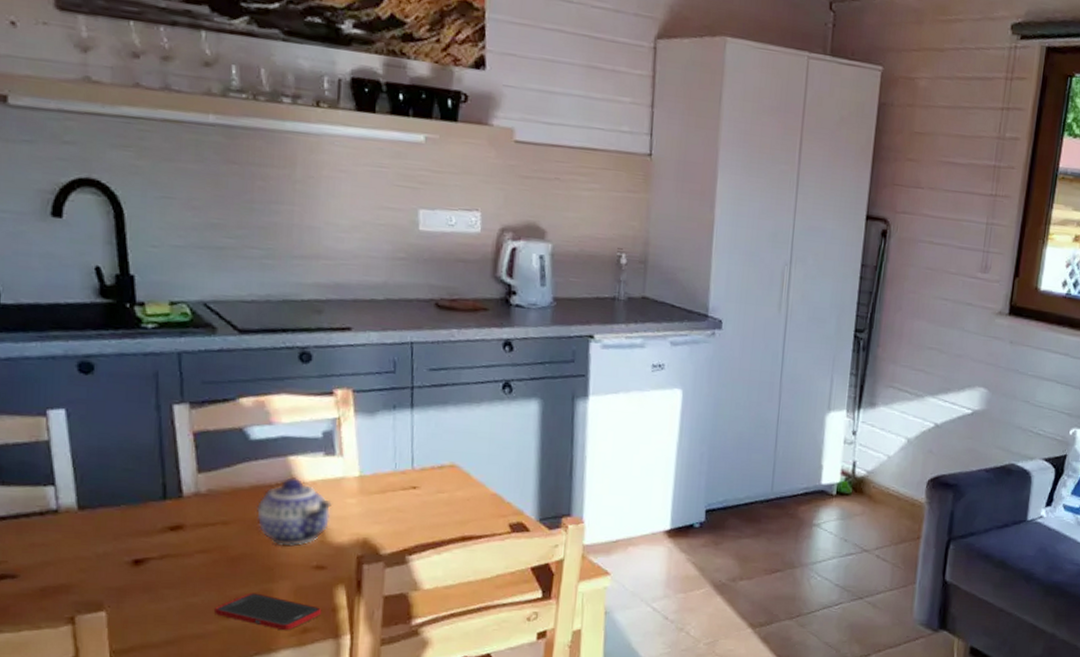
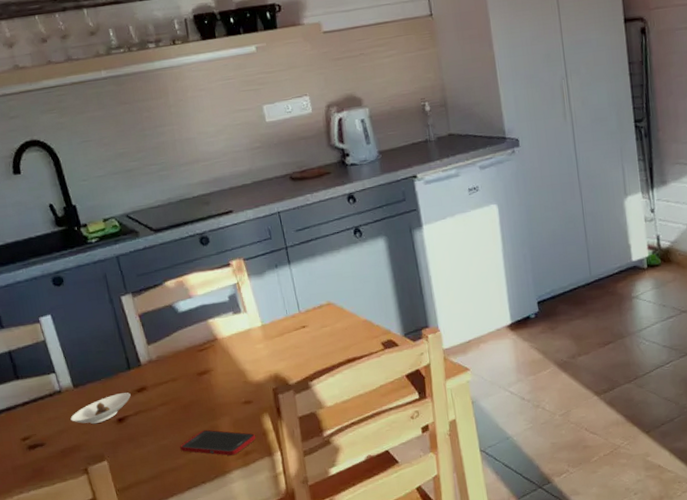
saucer: none [64,527,159,562] -> present [70,392,131,425]
teapot: present [255,477,332,547] -> none [193,335,248,390]

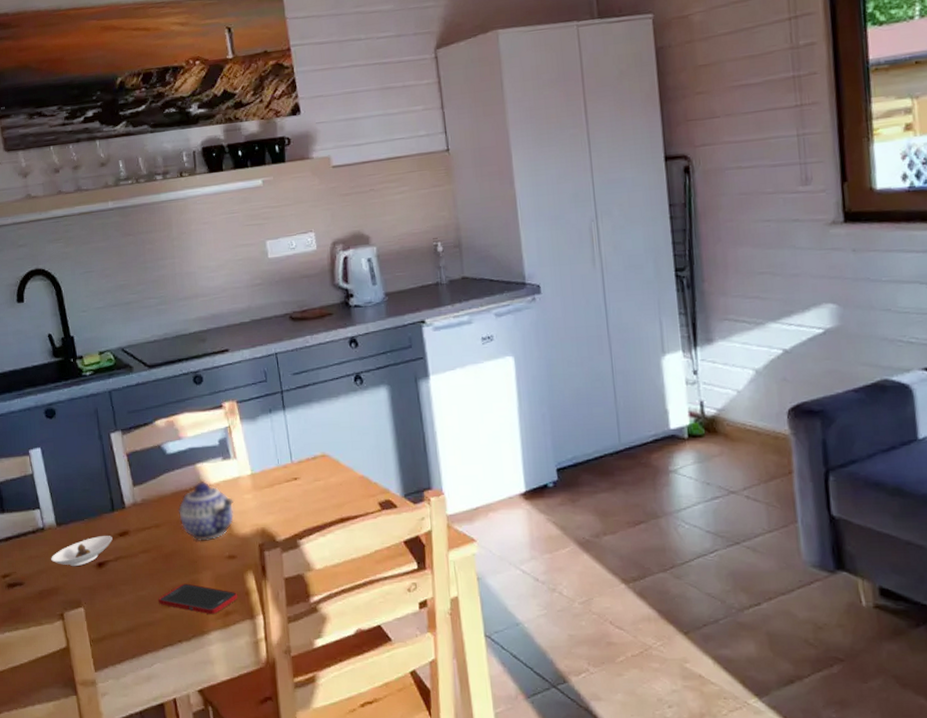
teapot: none [193,335,248,390] -> present [177,481,234,541]

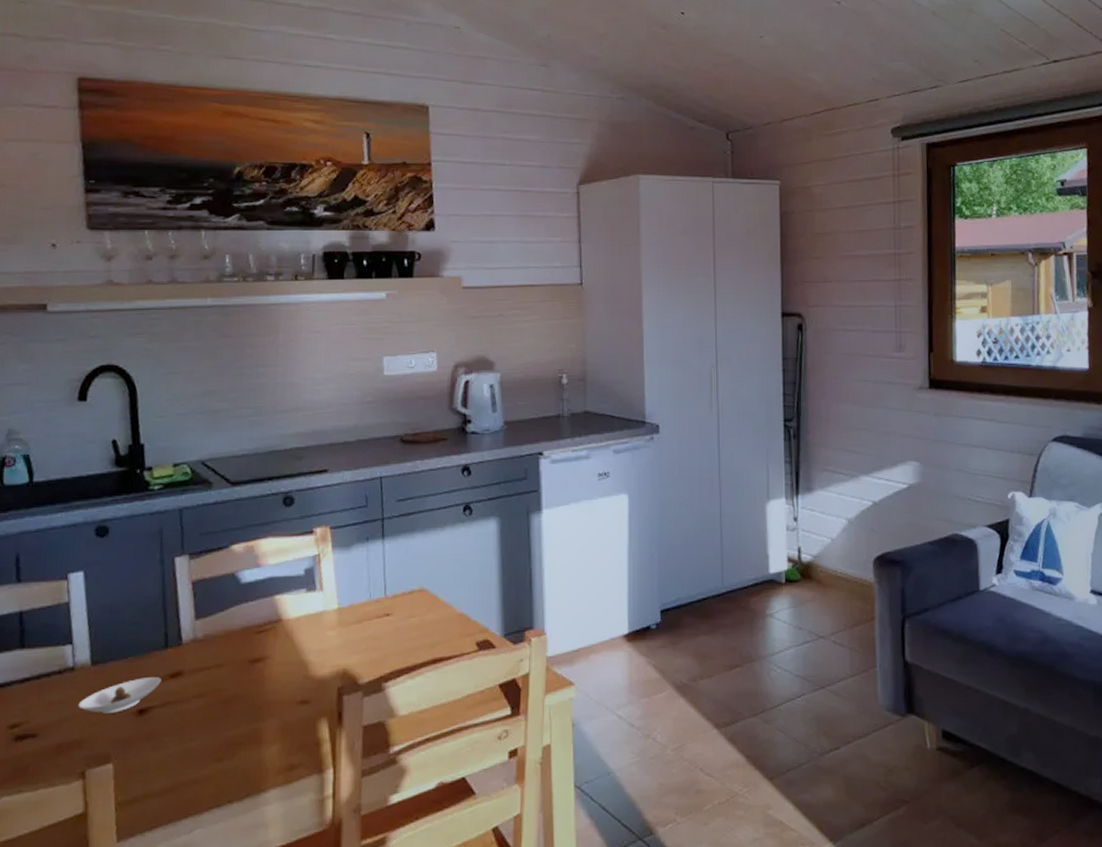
cell phone: present [158,583,238,615] -> none [209,733,307,770]
teapot: present [177,481,234,541] -> none [246,616,314,684]

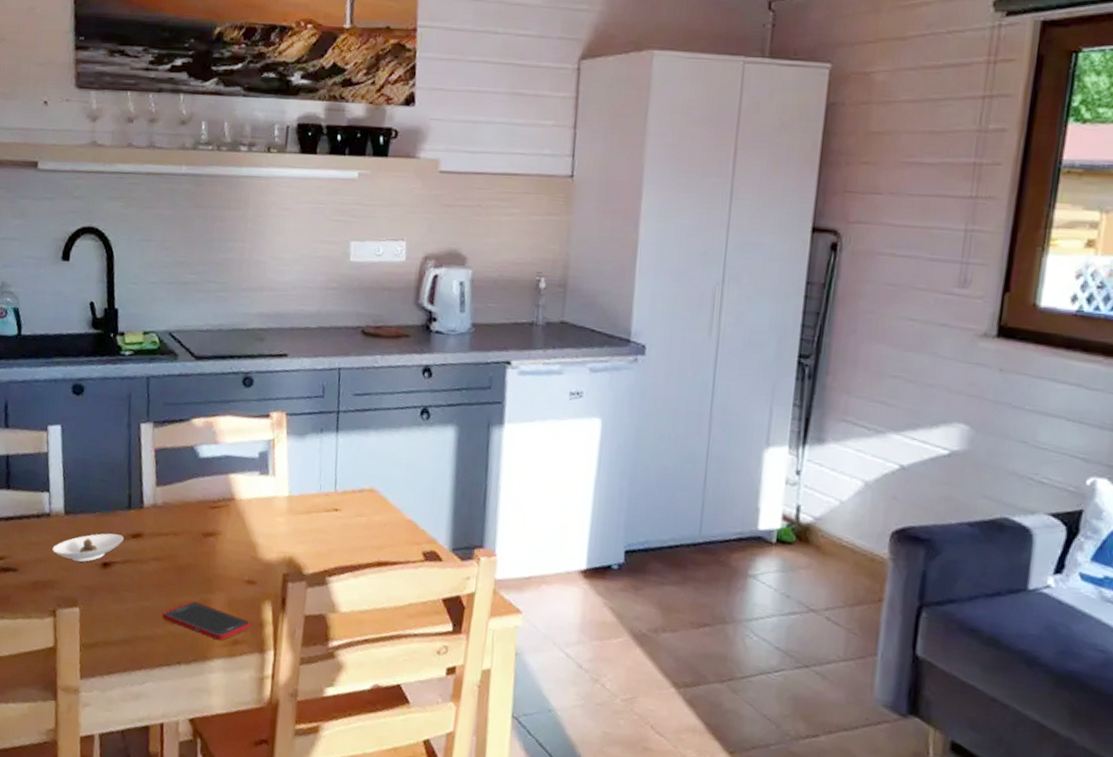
cell phone: none [209,733,307,770] -> present [162,601,251,641]

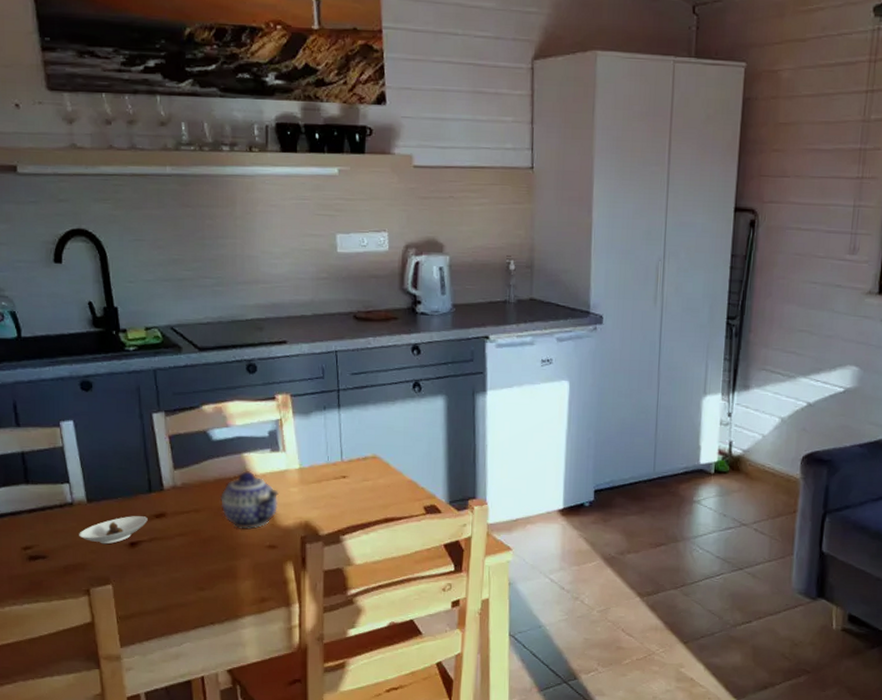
cell phone: present [162,601,251,641] -> none [193,568,276,601]
teapot: none [200,494,264,560] -> present [219,471,279,530]

